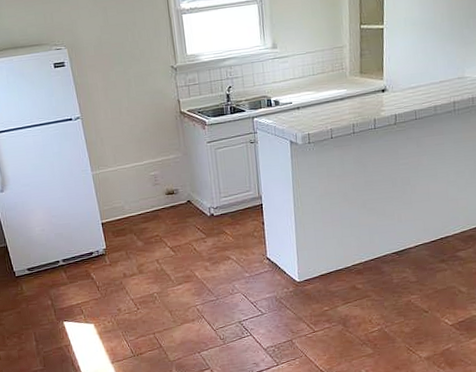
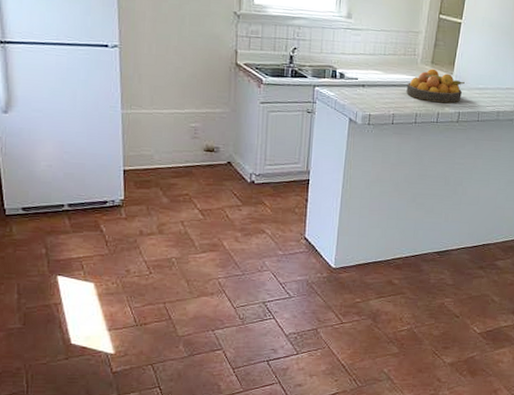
fruit bowl: none [339,78,396,110] -> present [406,68,465,103]

